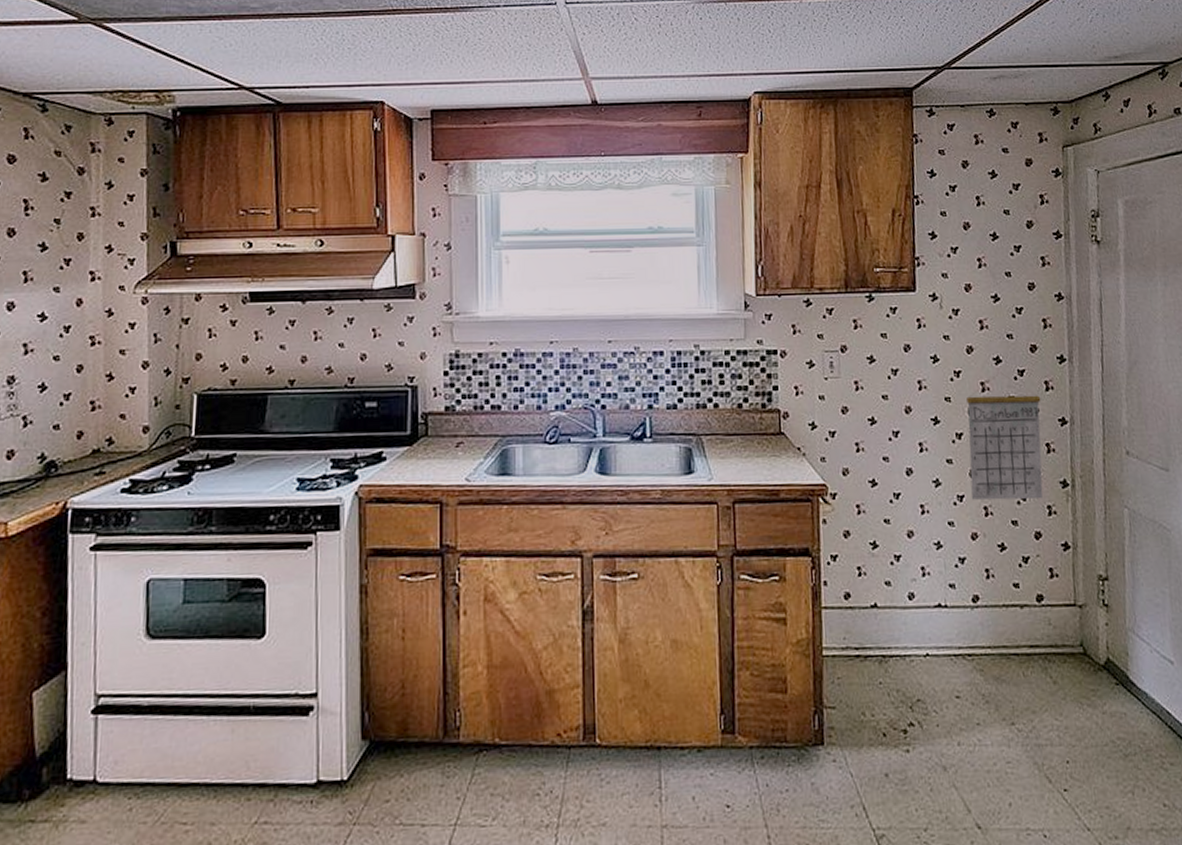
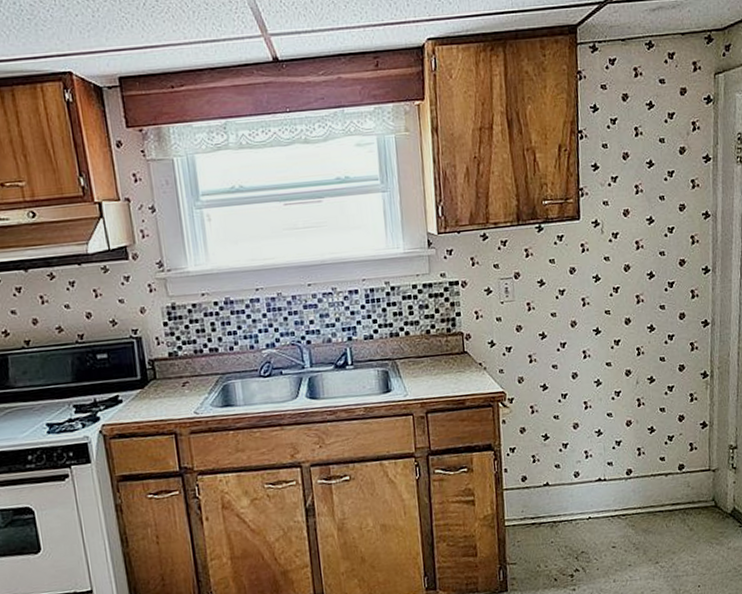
calendar: present [966,372,1044,500] -> none [624,285,688,394]

